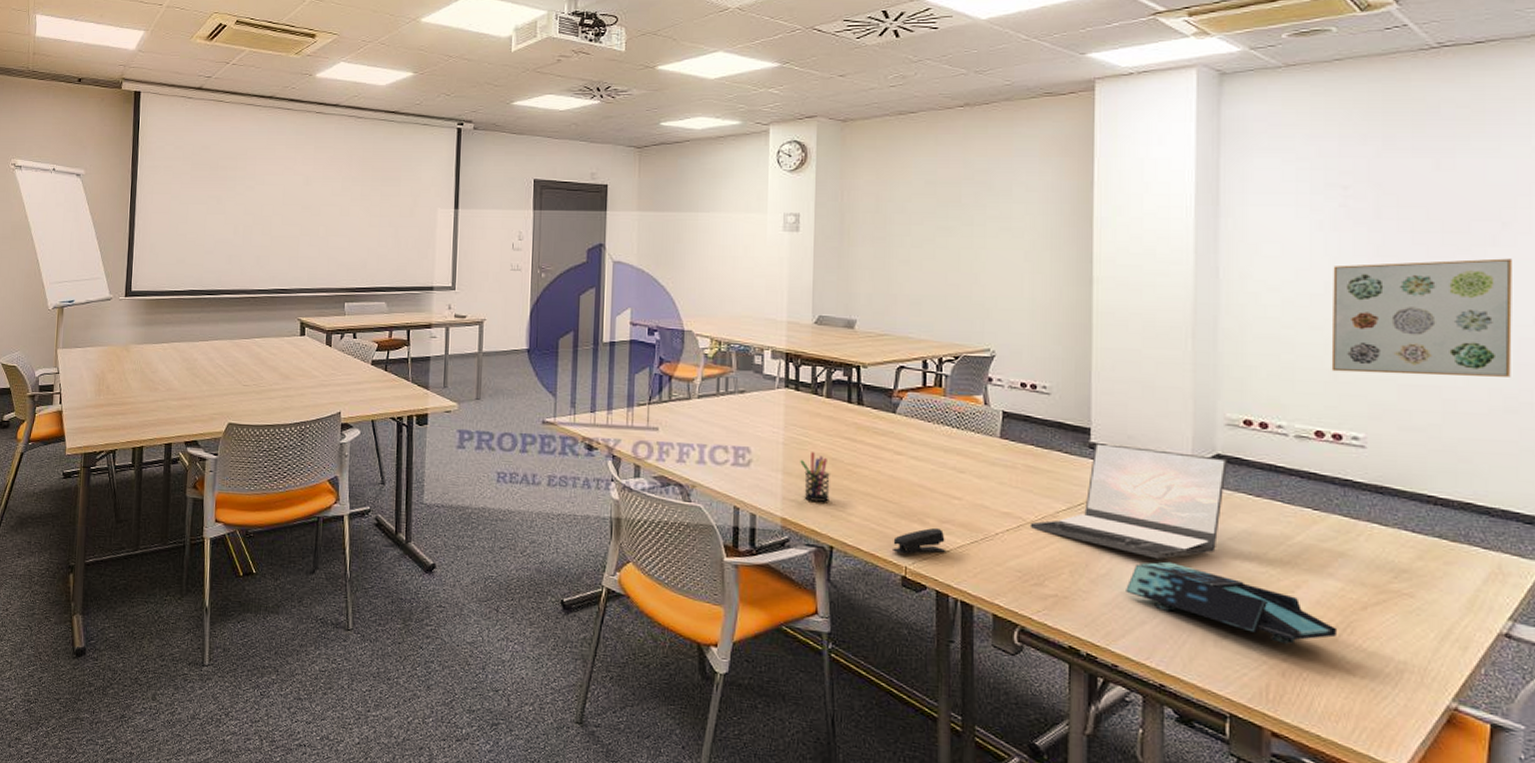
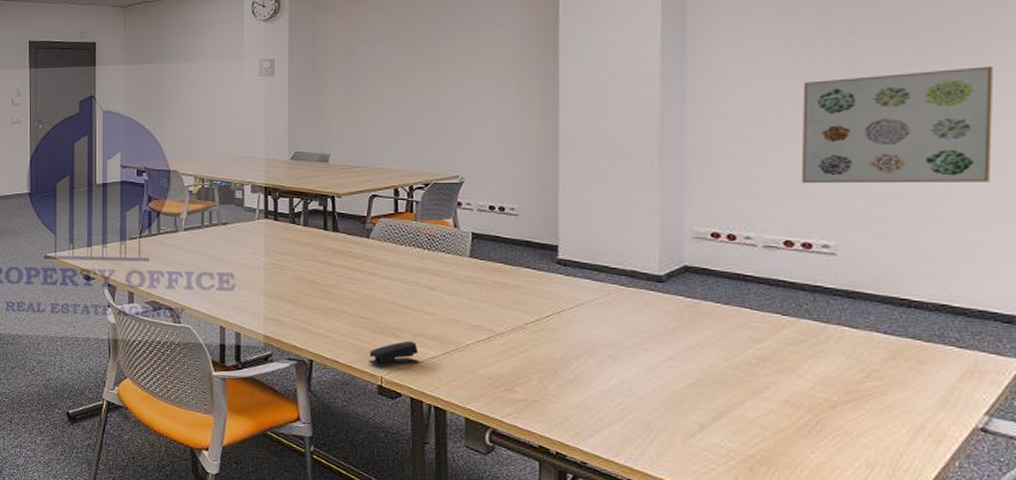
pen holder: present [800,452,830,502] -> none [280,276,309,320]
laptop: present [1029,443,1227,559] -> none [499,259,695,365]
book: present [1126,561,1336,645] -> none [594,367,805,442]

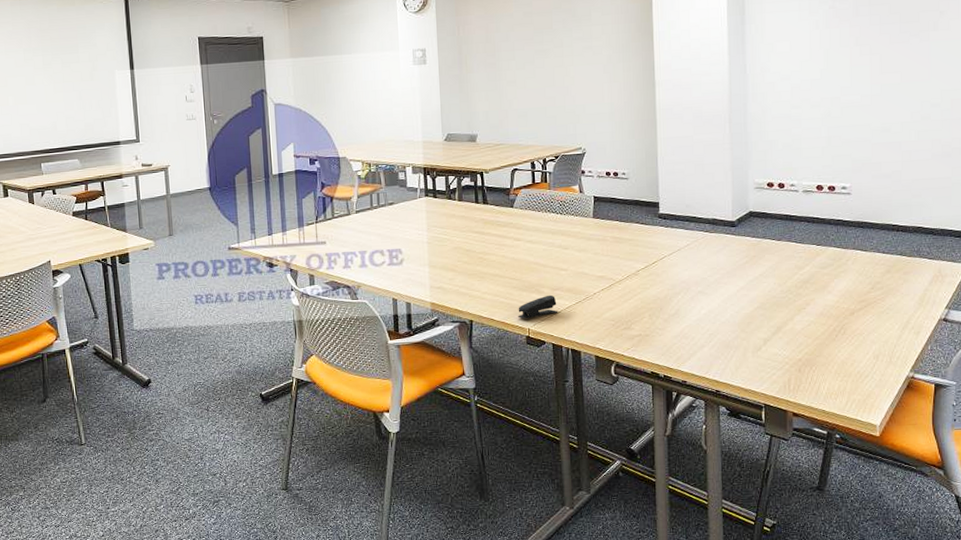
wall art: present [801,66,994,184] -> none [826,39,948,139]

